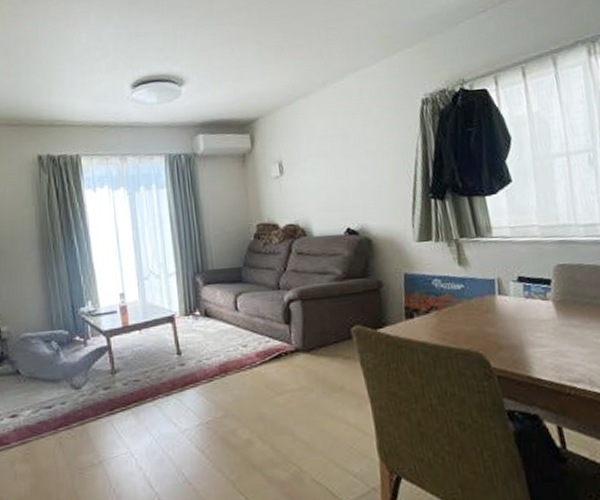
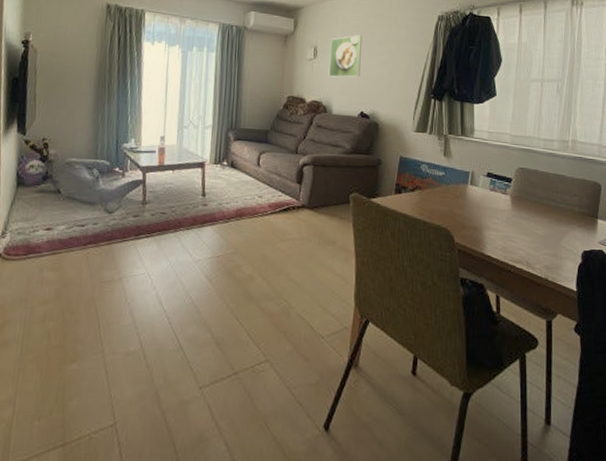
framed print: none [297,138,339,194] -> present [328,34,363,78]

